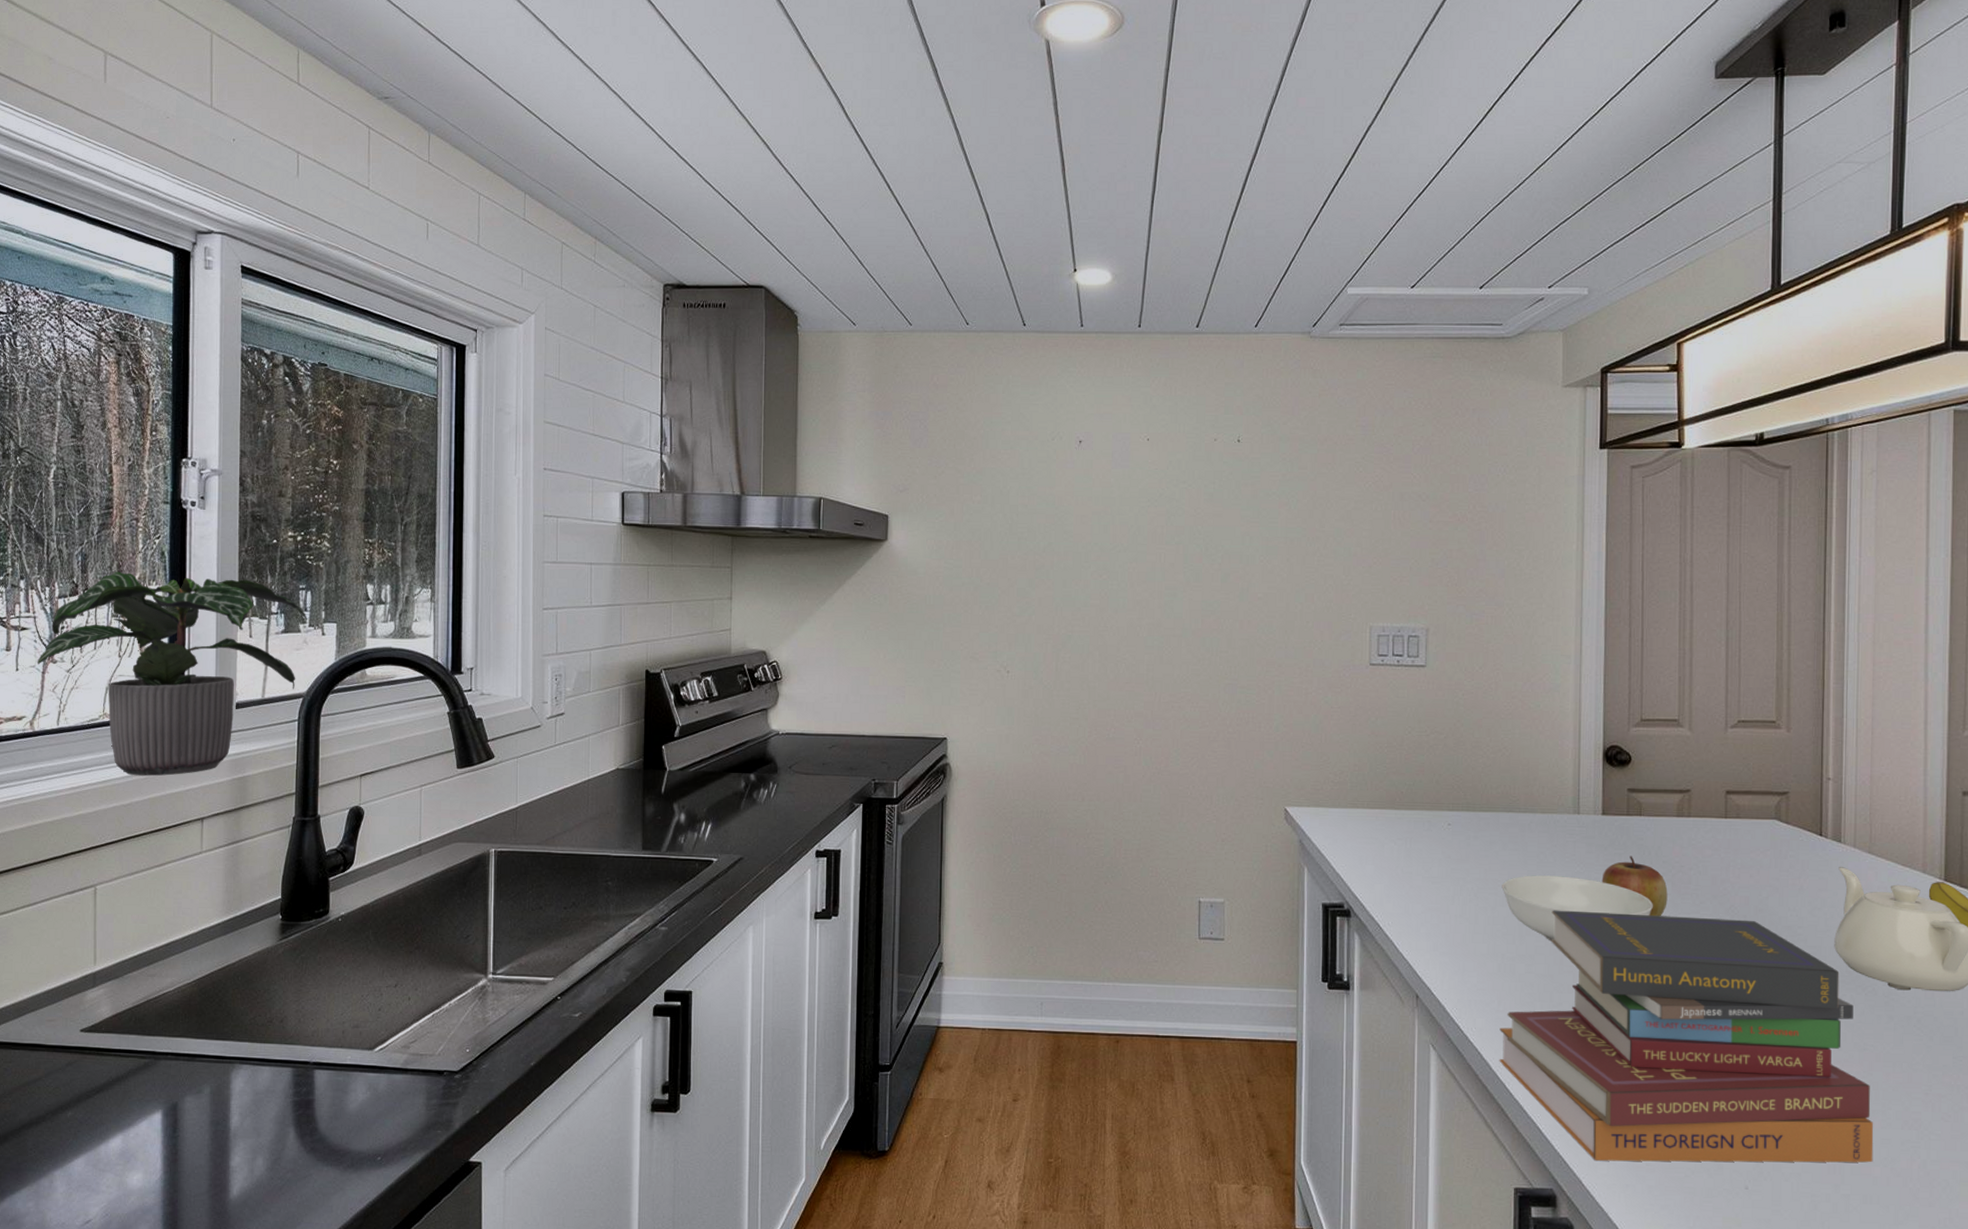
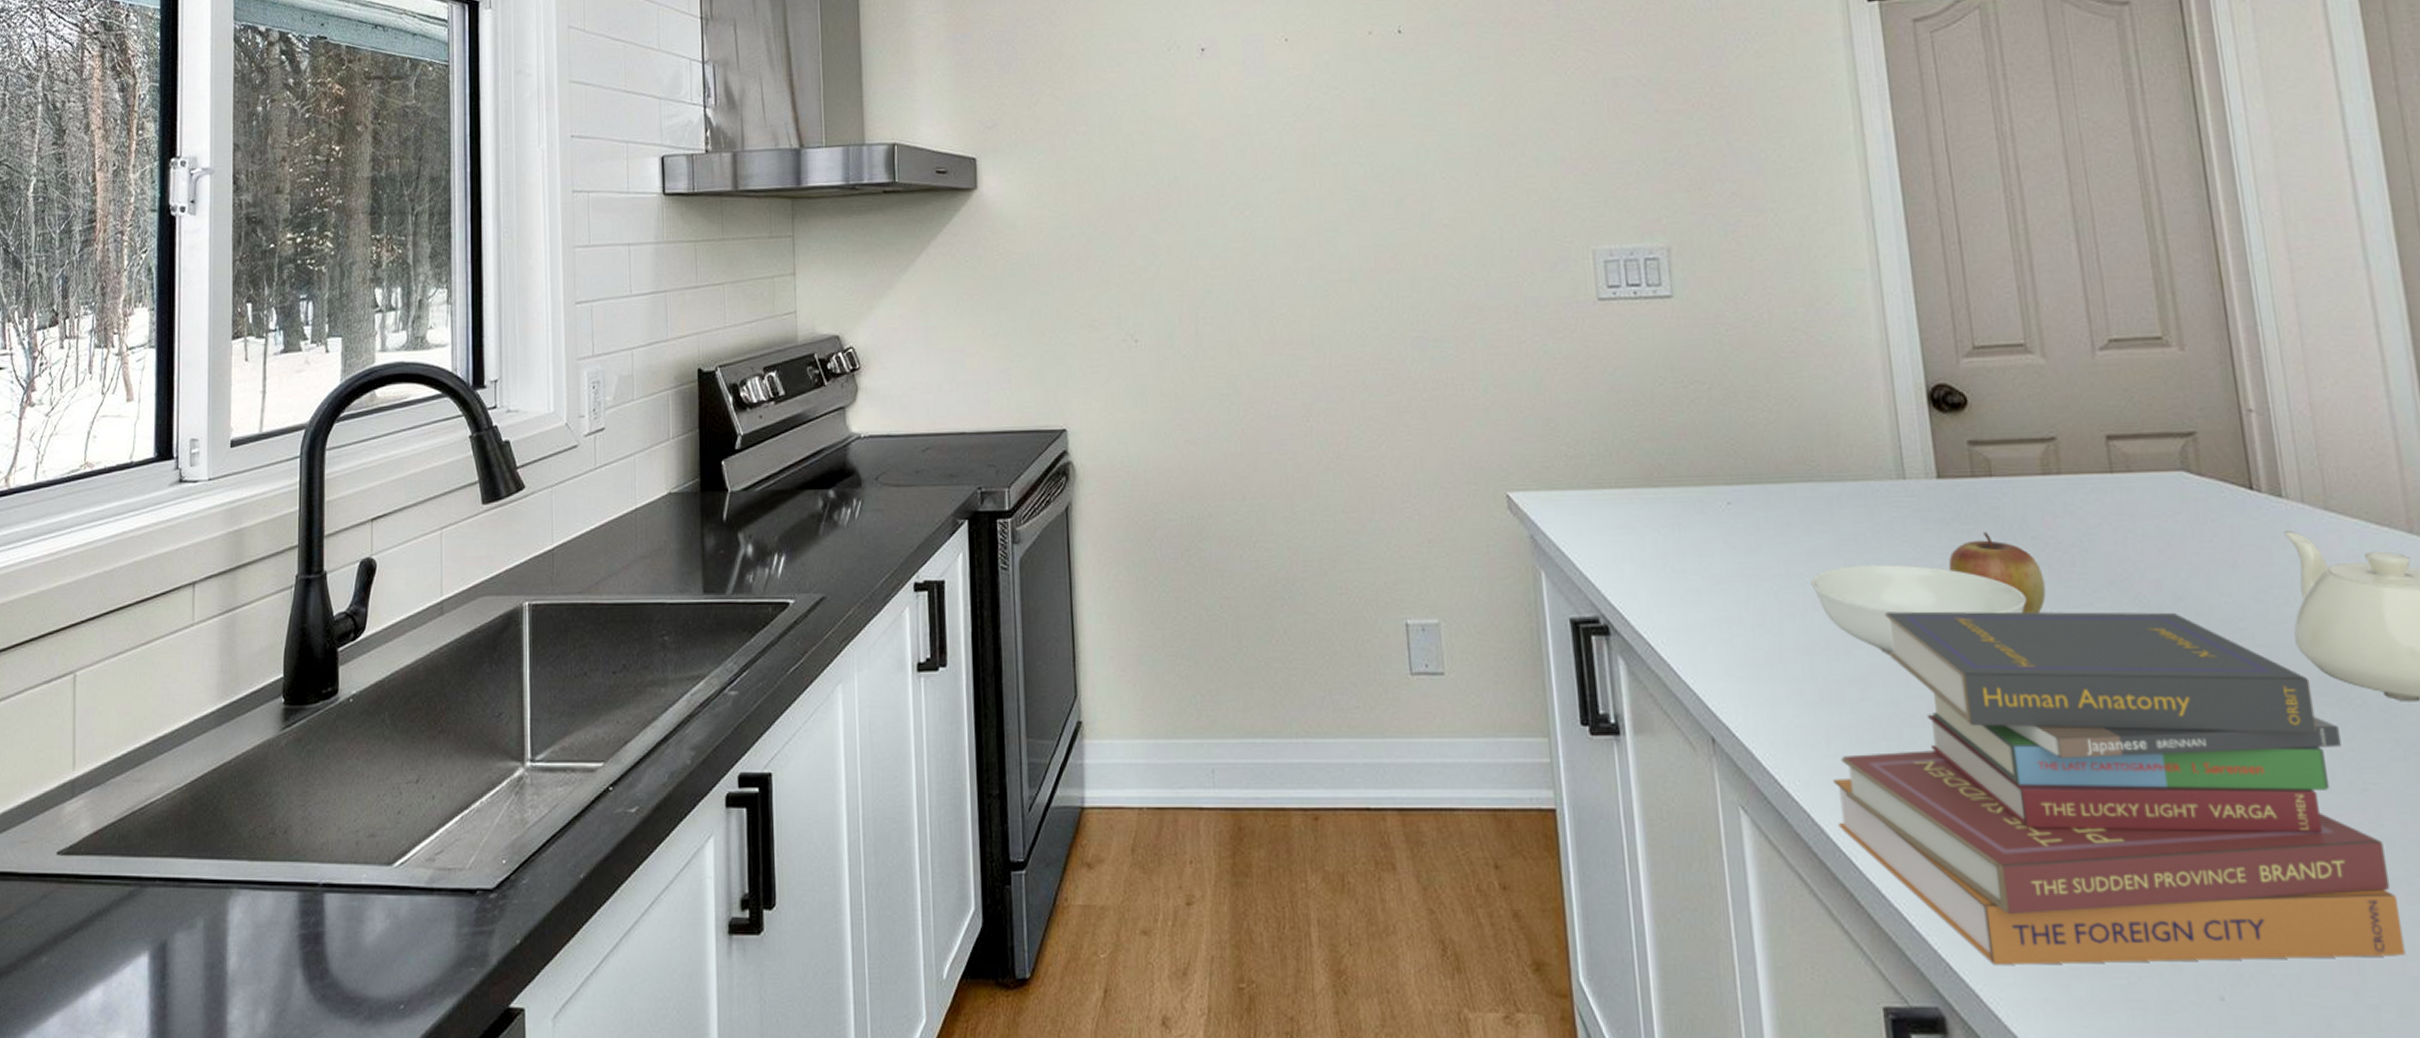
potted plant: present [38,571,308,777] -> none [14,293,309,536]

